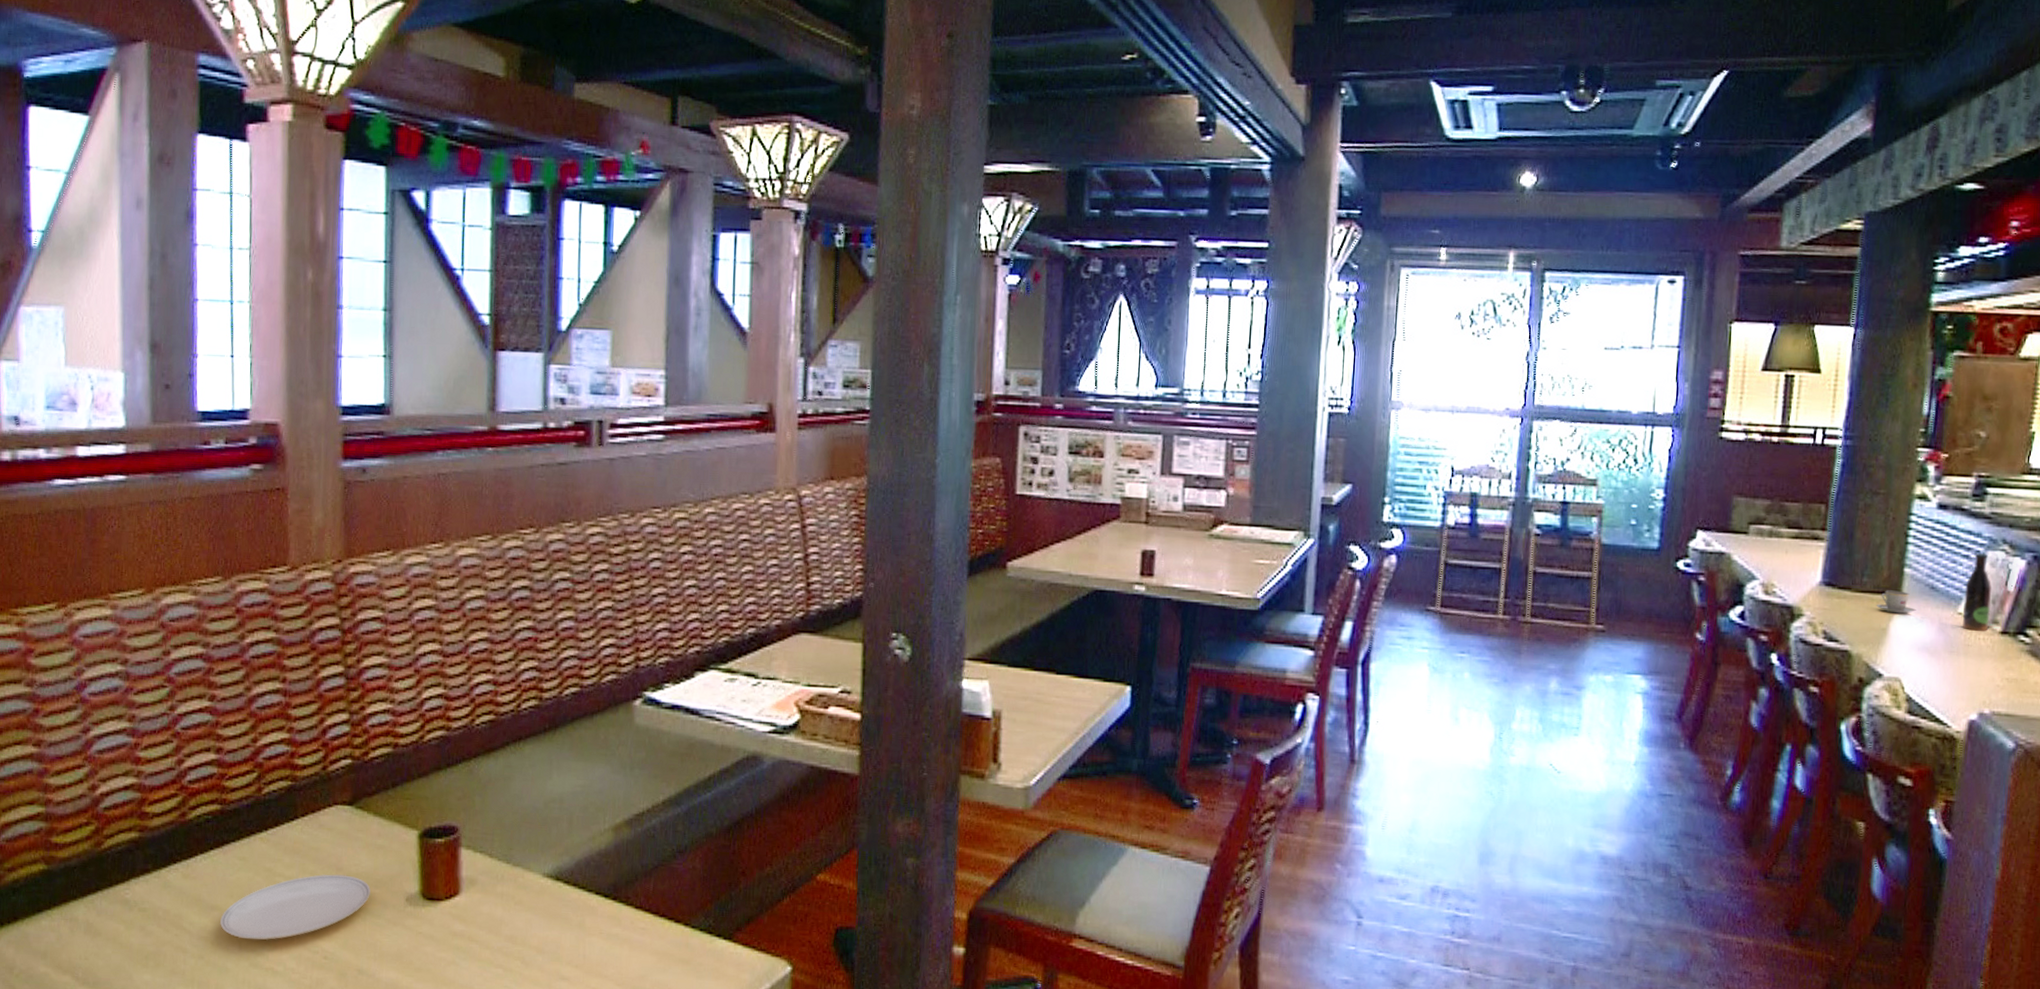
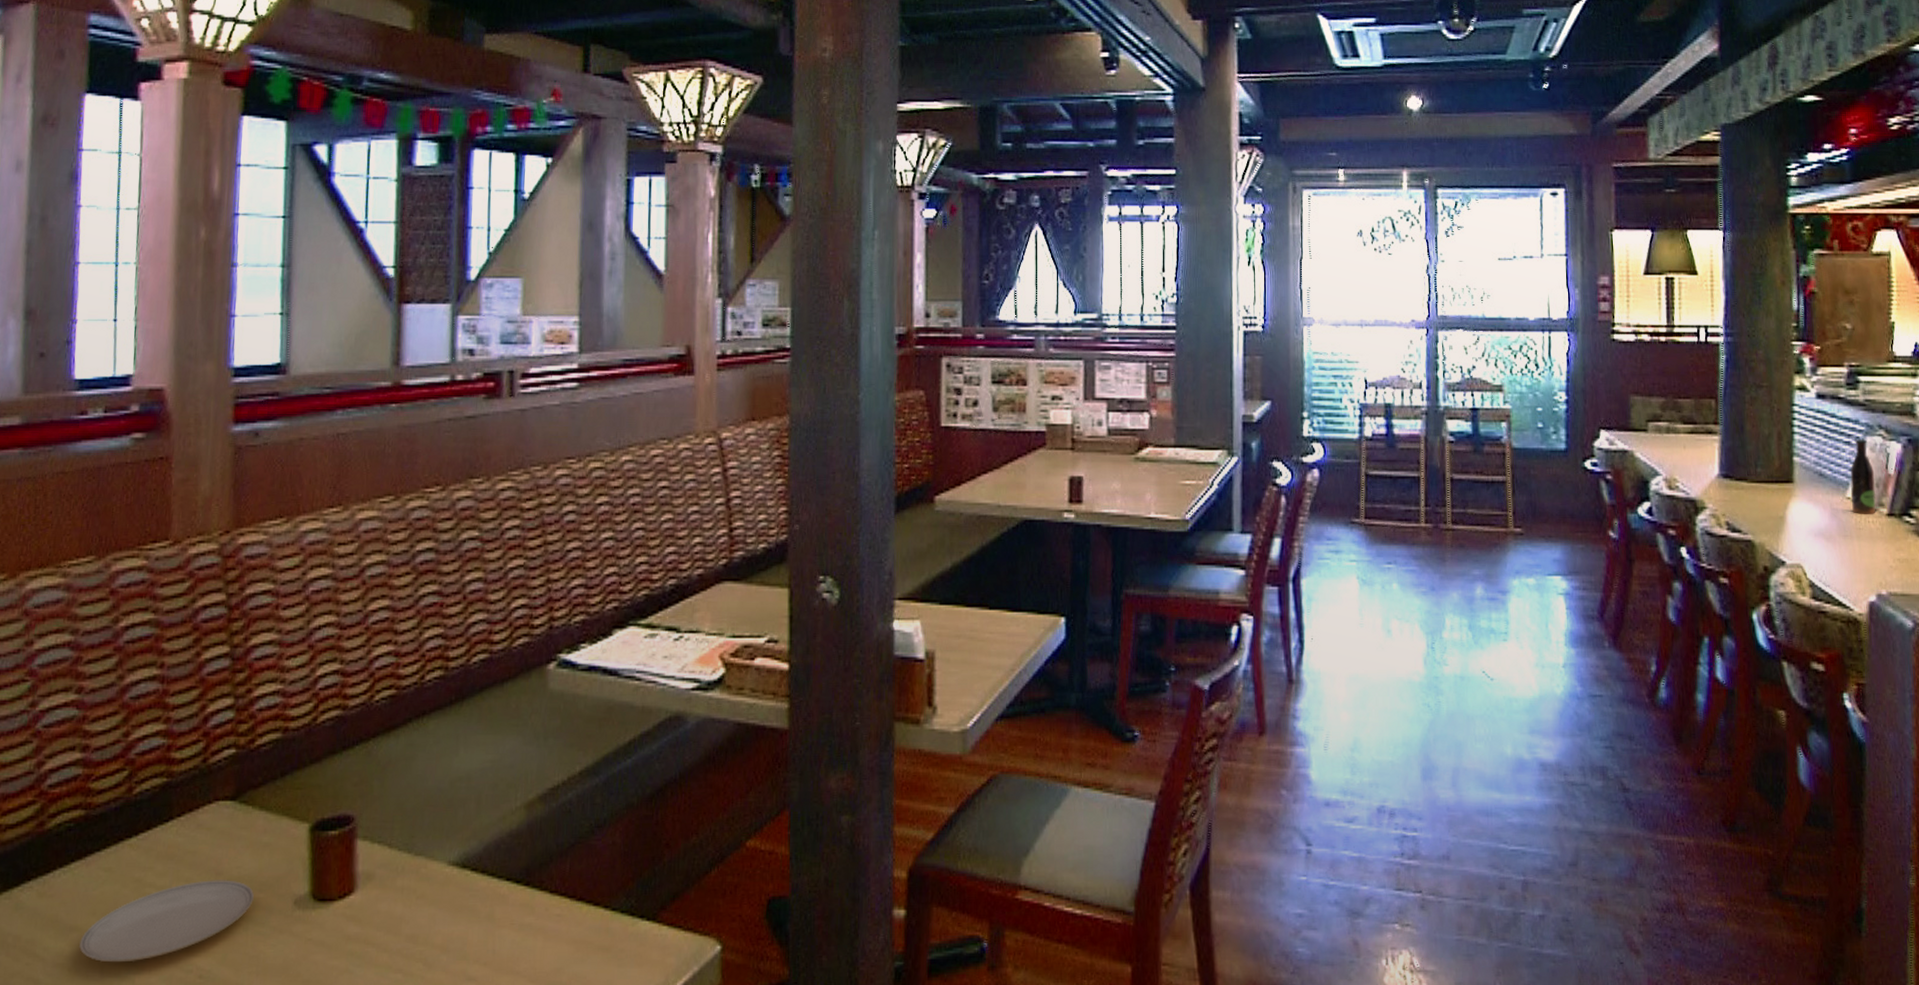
teacup: present [1877,590,1916,614] -> none [1772,479,1809,501]

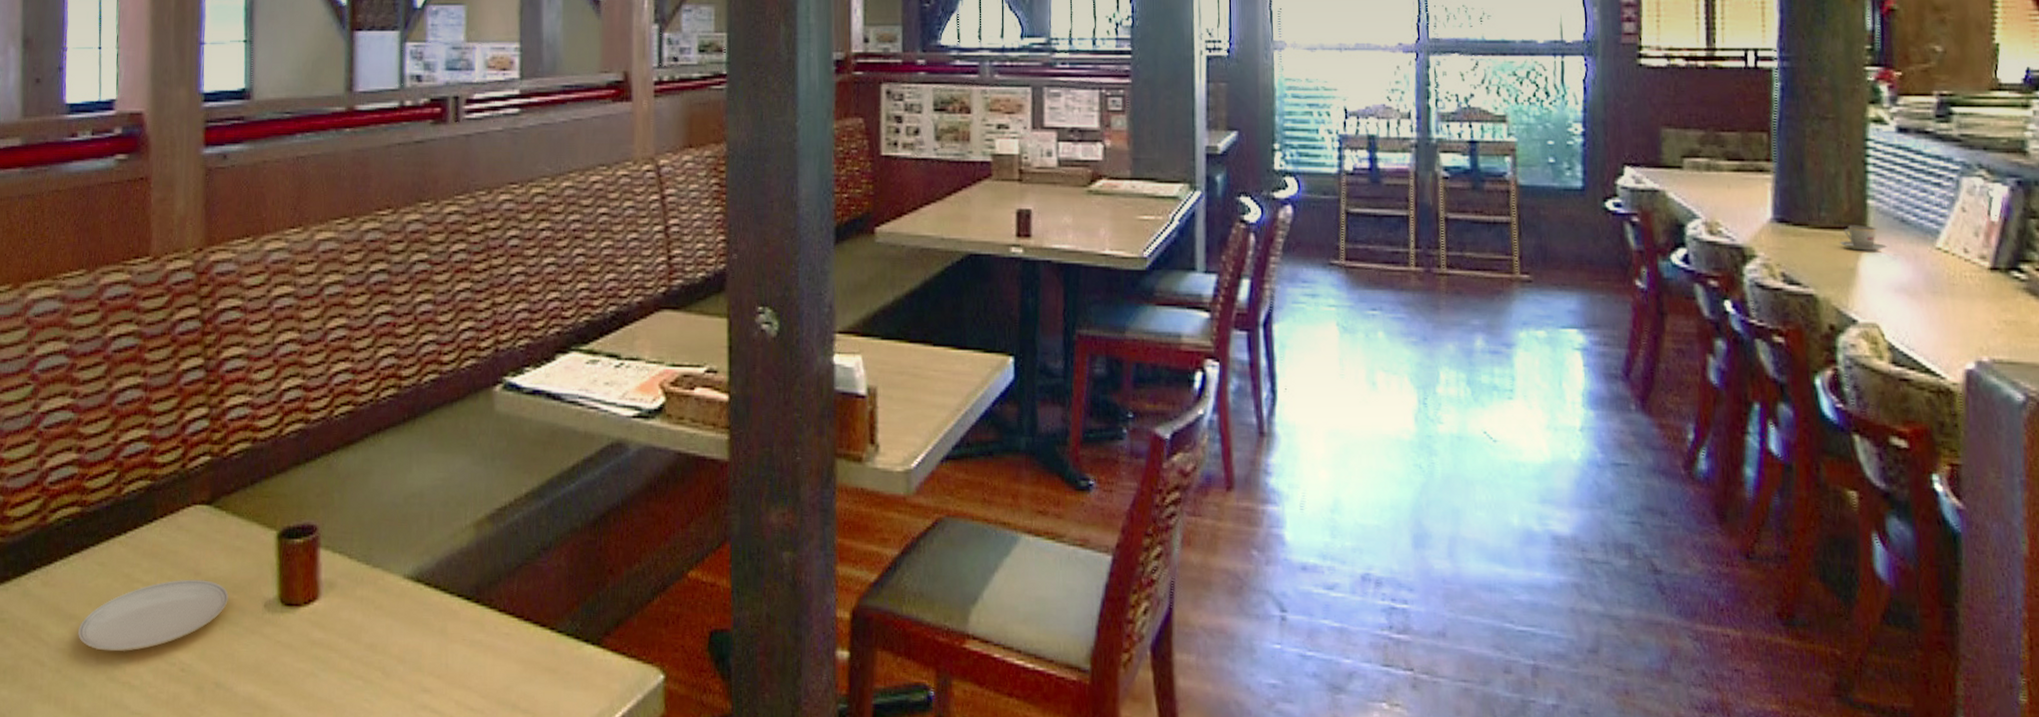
teacup: none [1772,479,1809,501] -> present [1840,225,1887,251]
bottle: present [1850,438,1876,515] -> none [1940,179,1975,269]

